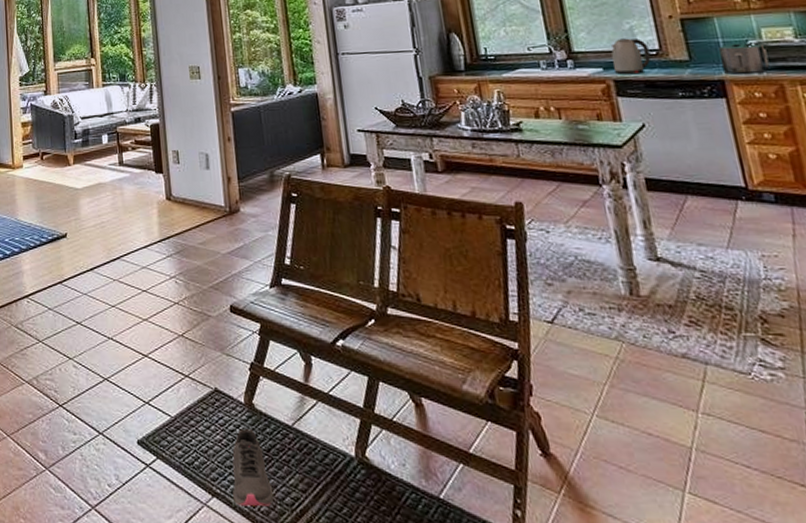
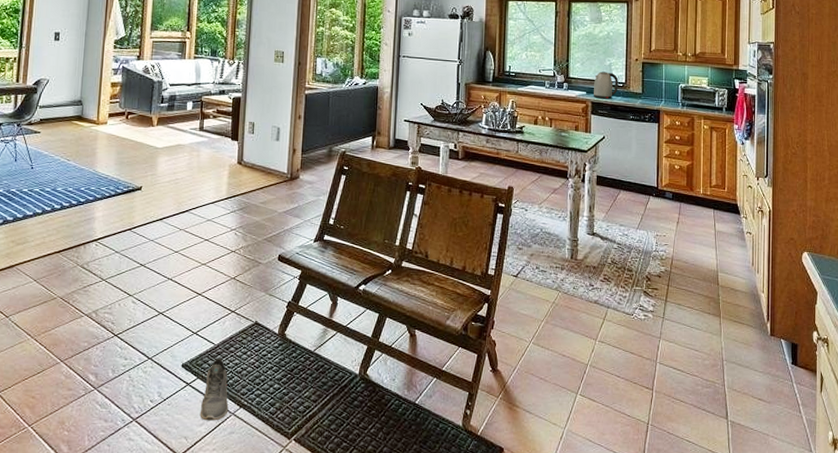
athletic shoe: none [166,434,199,513] -> present [199,359,229,421]
athletic shoe: present [232,429,275,507] -> none [257,354,291,414]
toaster: present [719,42,770,74] -> none [661,85,689,109]

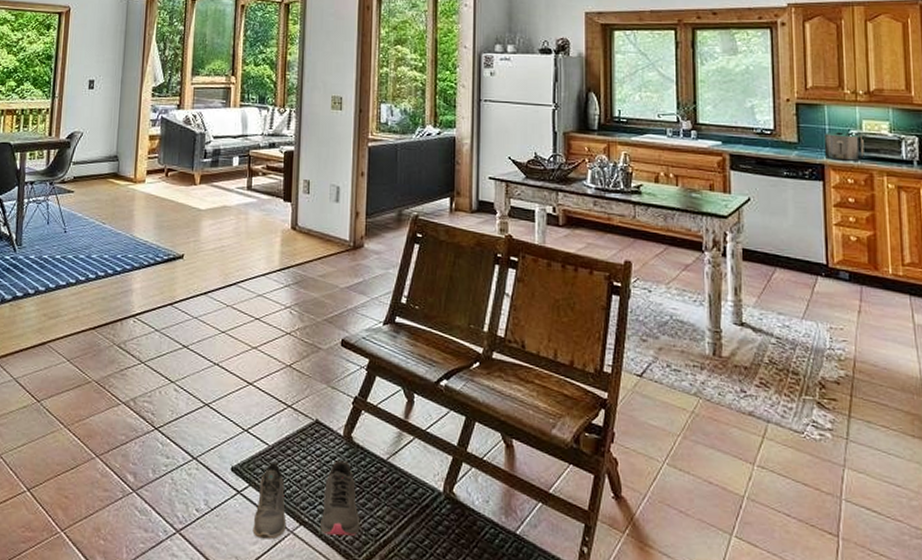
athletic shoe: none [257,354,291,414] -> present [320,460,361,536]
kettle: present [594,71,619,100] -> none [732,115,766,151]
toaster: none [661,85,689,109] -> present [825,131,864,162]

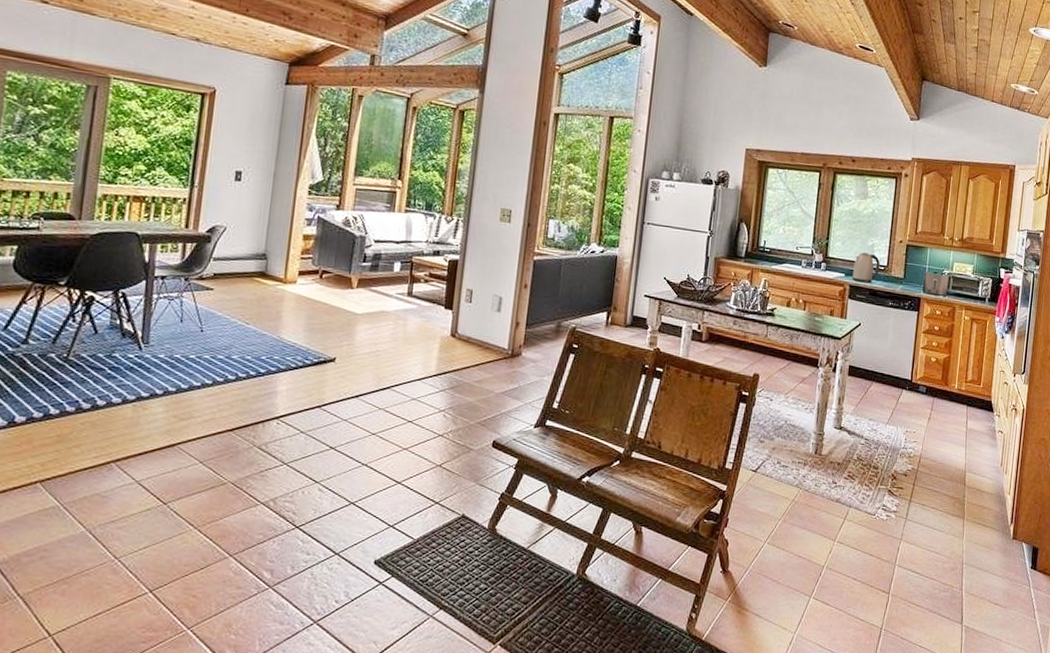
athletic shoe: present [252,463,287,540] -> none [392,555,427,624]
athletic shoe: present [320,460,361,536] -> none [459,551,498,617]
kettle: none [732,115,766,151] -> present [852,252,880,283]

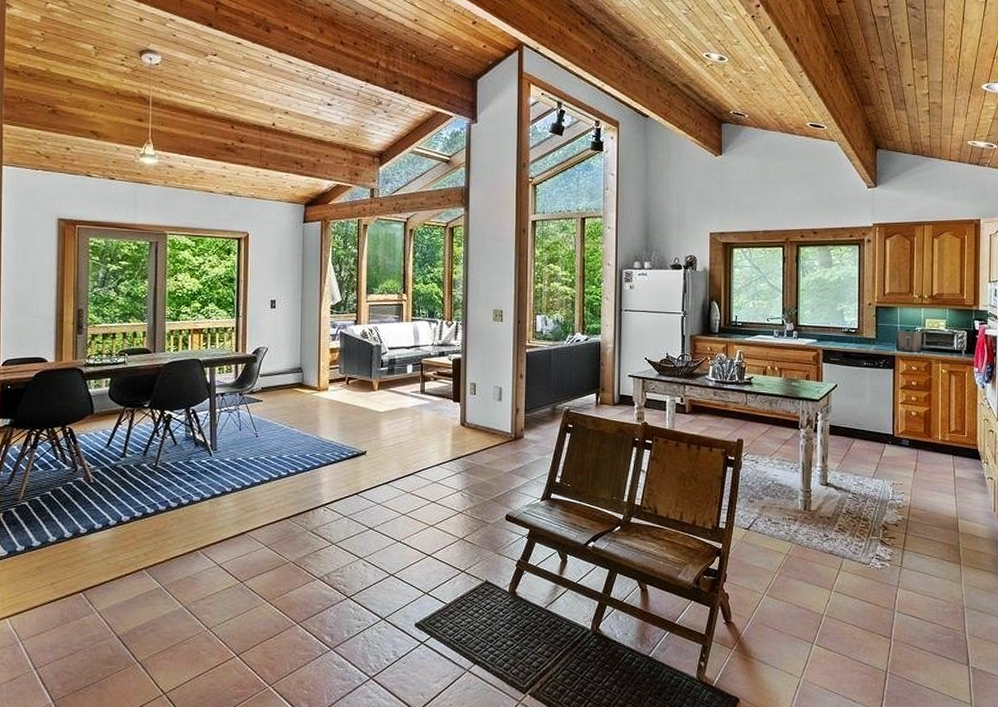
kettle: present [852,252,880,283] -> none [825,318,851,347]

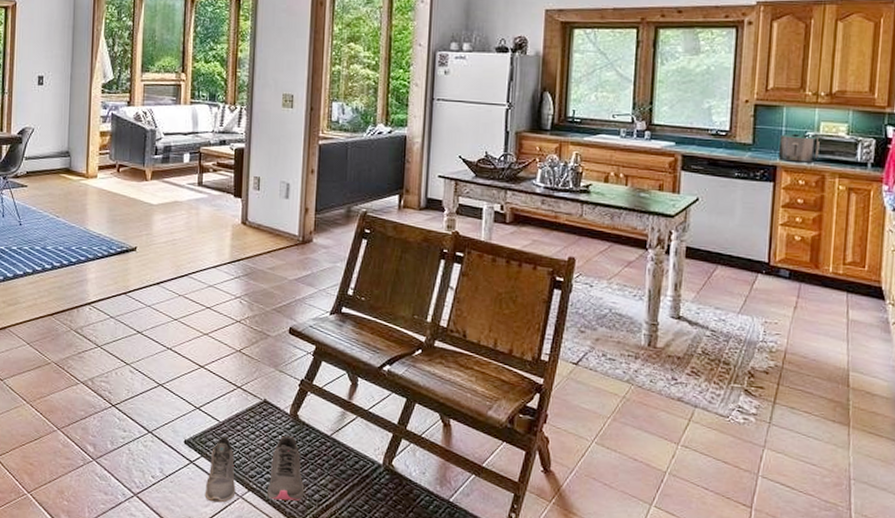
athletic shoe: none [435,618,463,678] -> present [204,437,236,503]
athletic shoe: none [491,612,524,670] -> present [267,436,305,501]

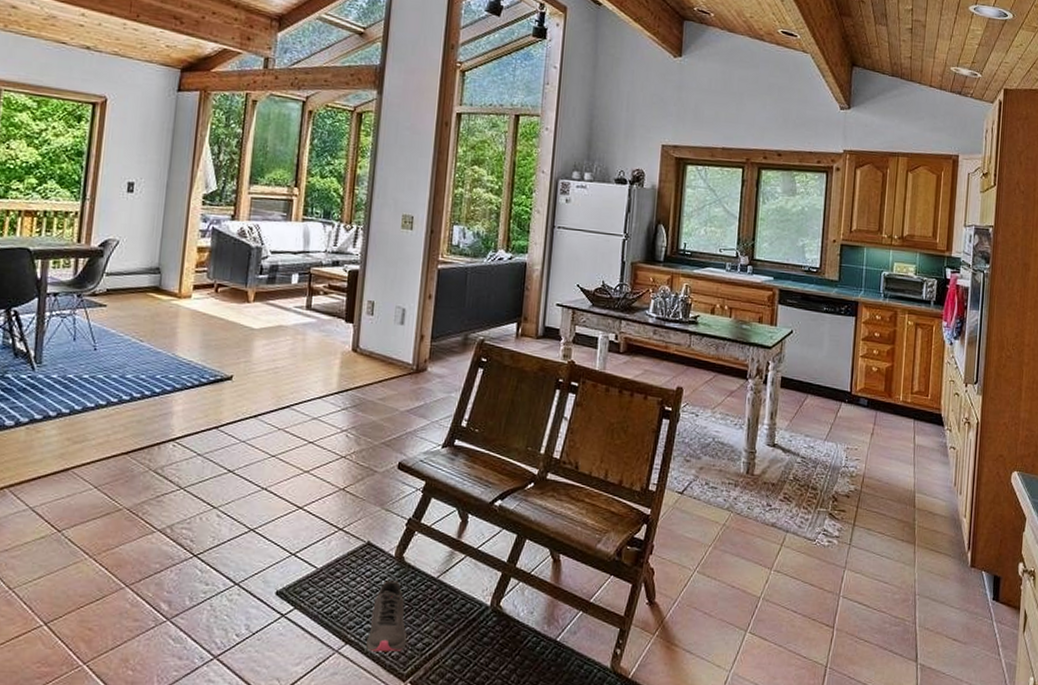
athletic shoe: present [204,437,236,503] -> none [296,585,332,660]
toaster: present [779,133,820,164] -> none [860,272,894,301]

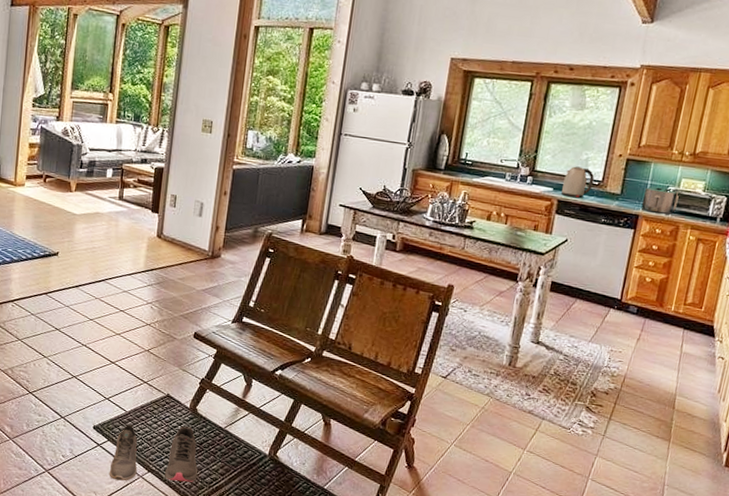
athletic shoe: none [296,585,332,660] -> present [109,425,138,481]
kettle: none [782,253,812,287] -> present [561,166,595,199]
toaster: none [860,272,894,301] -> present [641,186,680,215]

